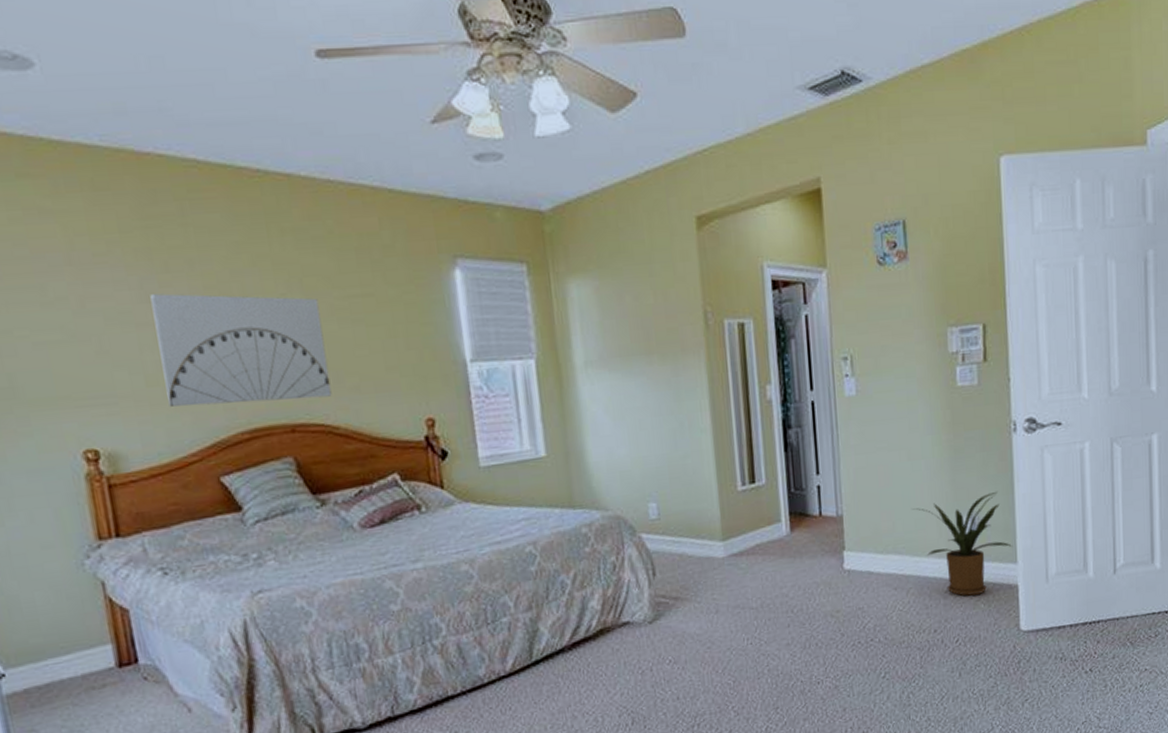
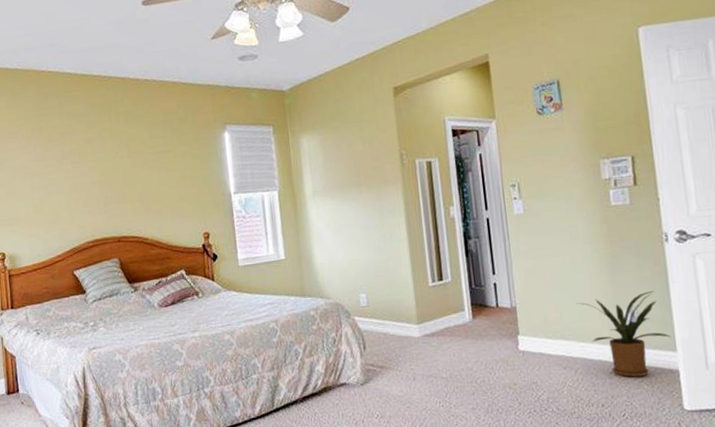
wall art: present [150,293,332,407] -> none [40,154,144,226]

